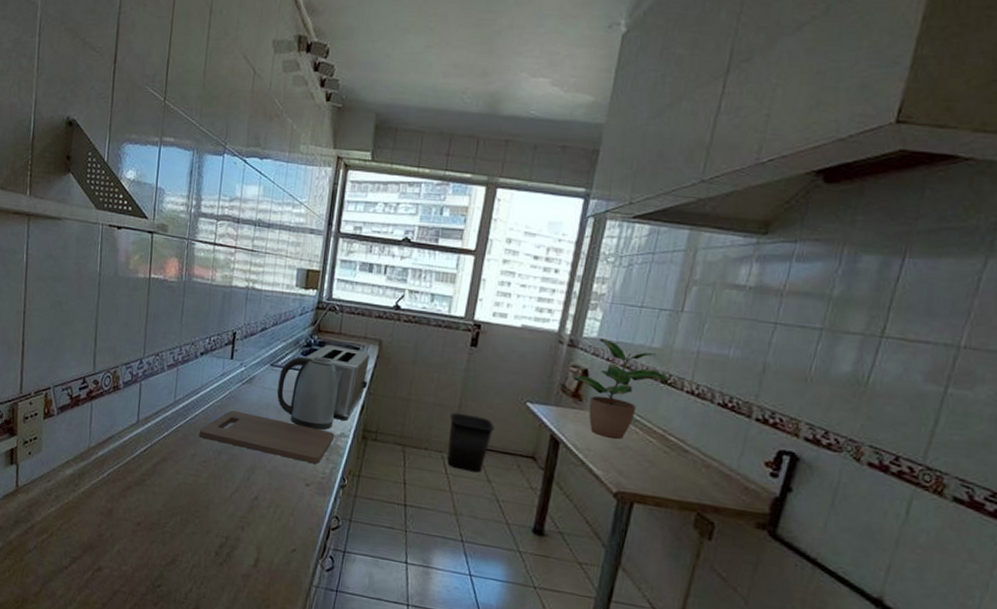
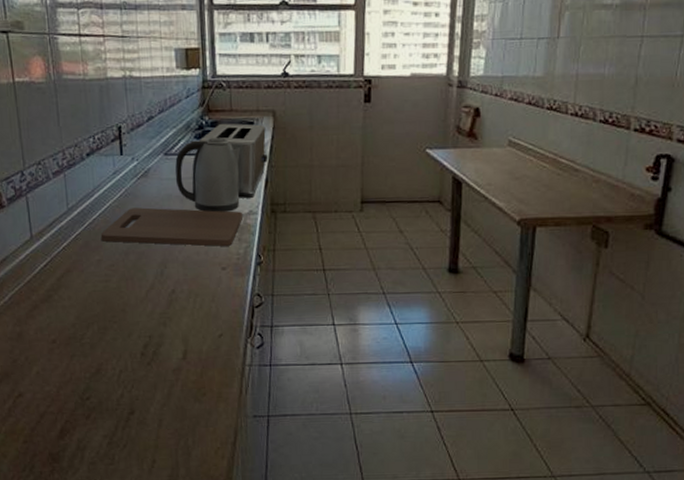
waste bin: present [447,412,494,473] -> none [355,170,399,226]
potted plant: present [573,338,670,439] -> none [467,75,555,170]

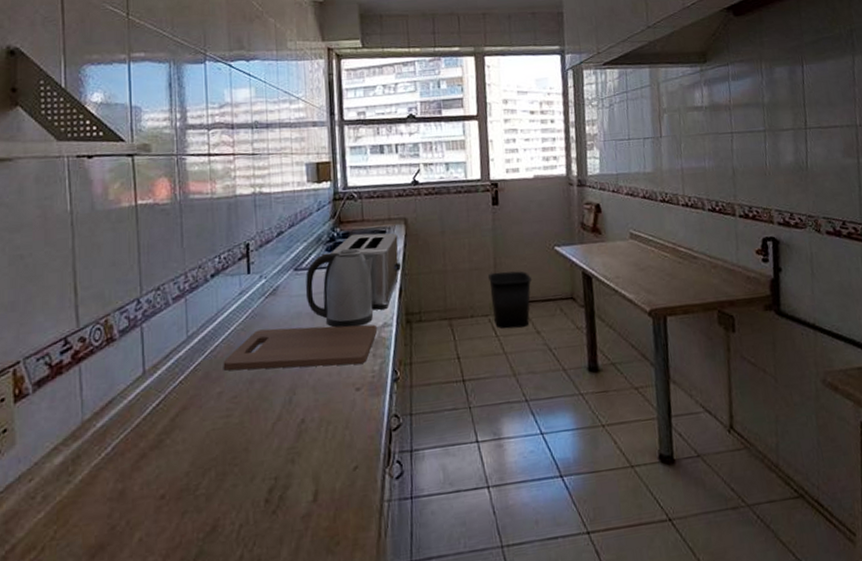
waste bin: none [355,170,399,226] -> present [488,271,532,329]

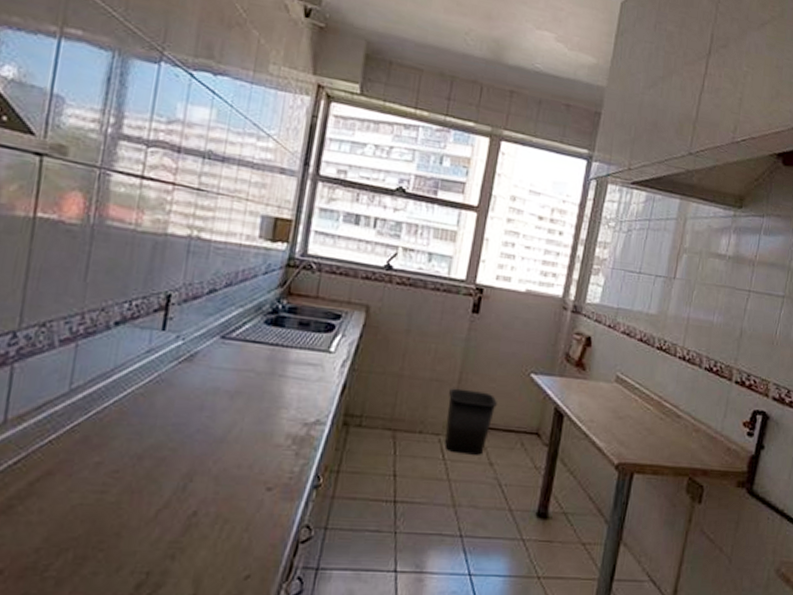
cutting board: present [223,324,378,371] -> none [108,398,308,461]
kettle: present [305,248,374,328] -> none [228,325,321,418]
toaster: present [331,233,402,311] -> none [270,310,355,406]

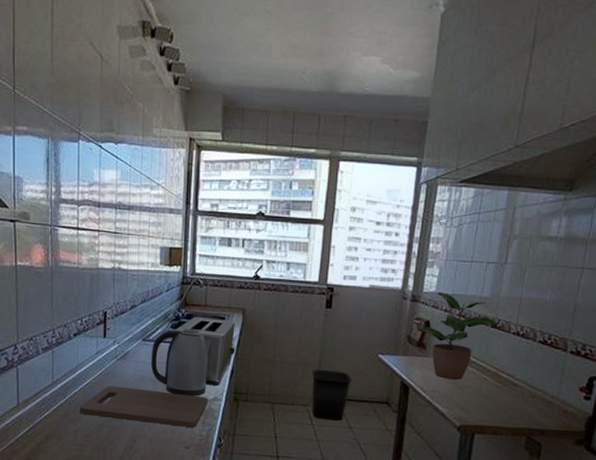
cutting board: none [108,398,308,461] -> present [79,386,209,427]
kettle: none [228,325,321,418] -> present [150,328,212,396]
toaster: none [270,310,355,406] -> present [175,316,236,387]
potted plant: none [577,304,665,408] -> present [417,292,499,380]

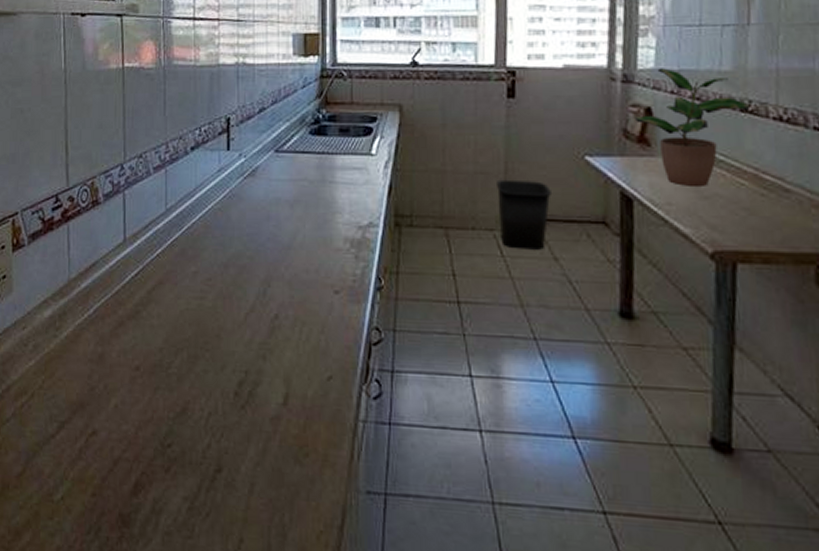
cutting board: present [79,386,209,427] -> none [199,212,362,264]
kettle: present [150,328,212,396] -> none [285,133,362,222]
toaster: present [175,316,236,387] -> none [315,117,393,208]

